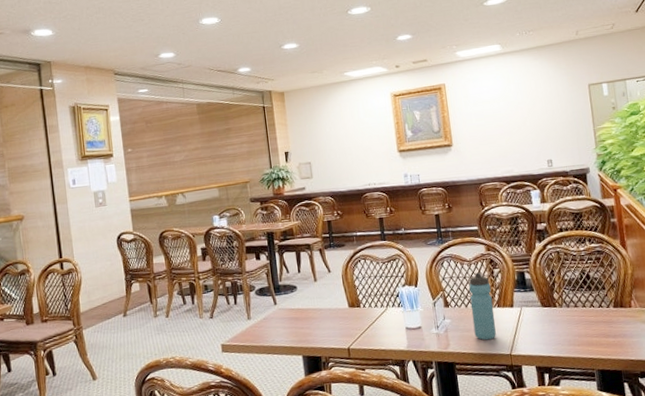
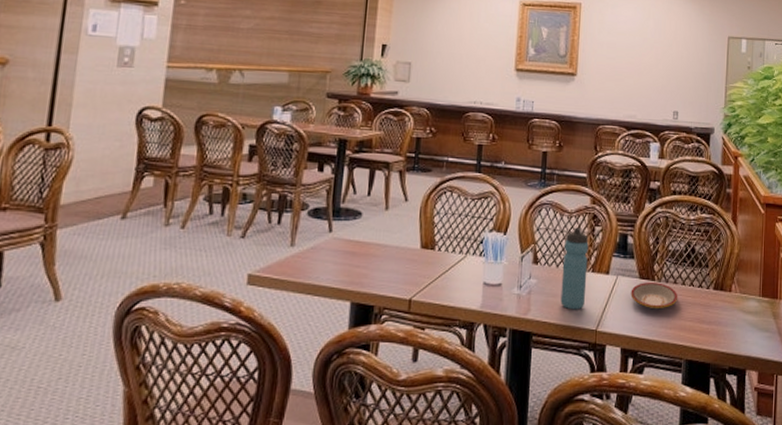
plate: none [536,308,581,332] -> present [630,282,678,310]

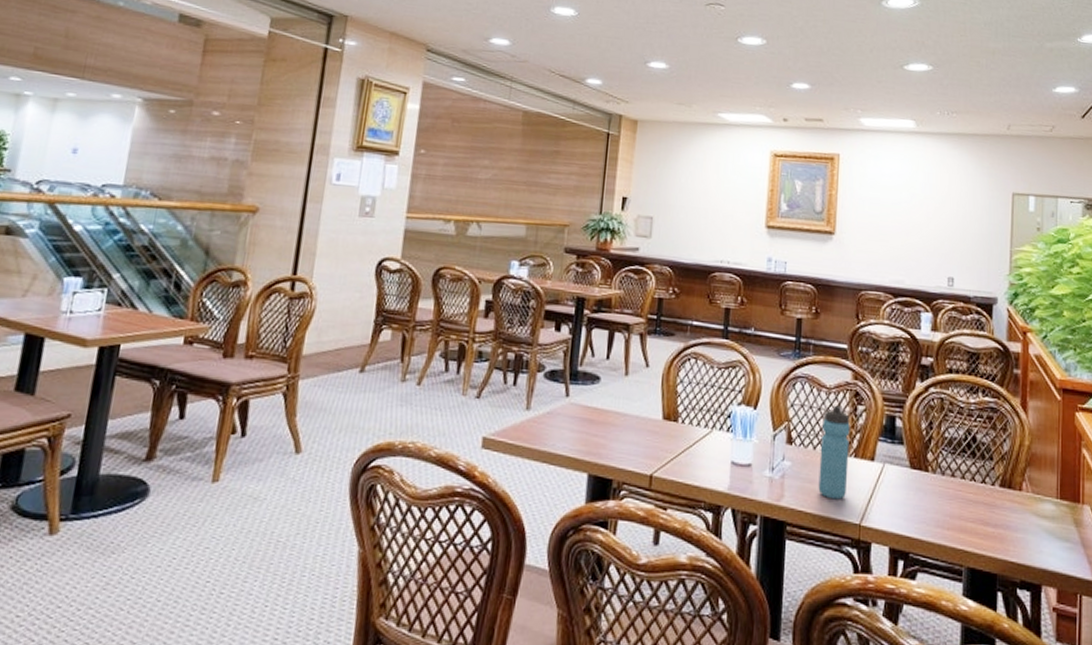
plate: present [630,282,678,310] -> none [900,473,957,506]

